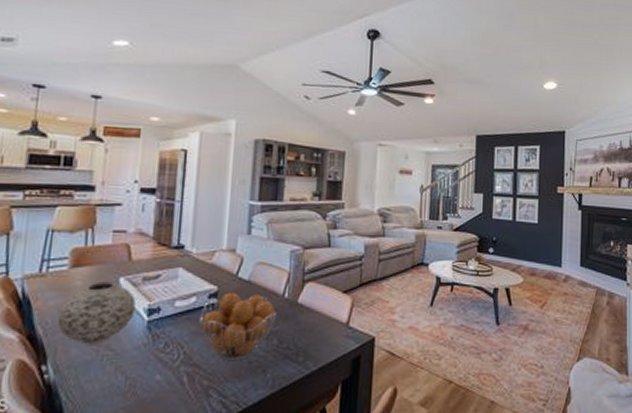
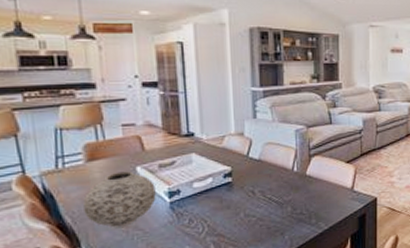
fruit basket: present [199,292,277,360] -> none [218,171,289,228]

